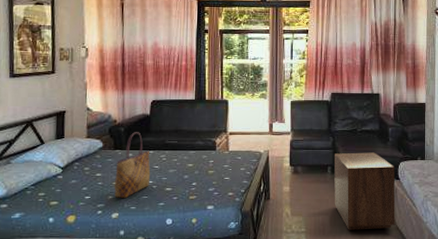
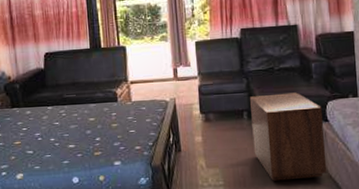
tote bag: present [114,132,151,199] -> none [15,88,52,159]

